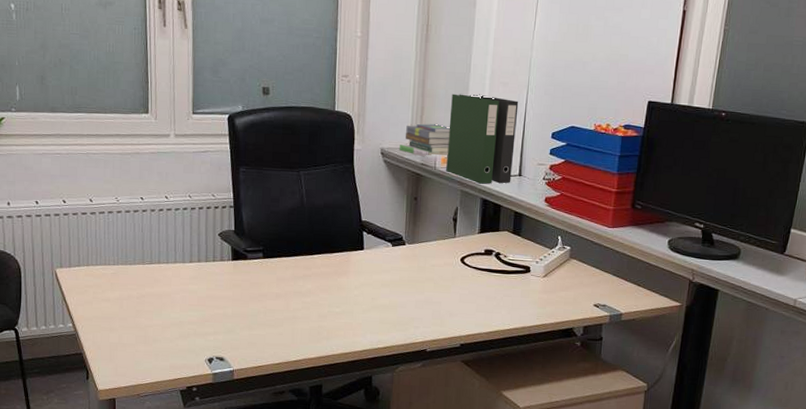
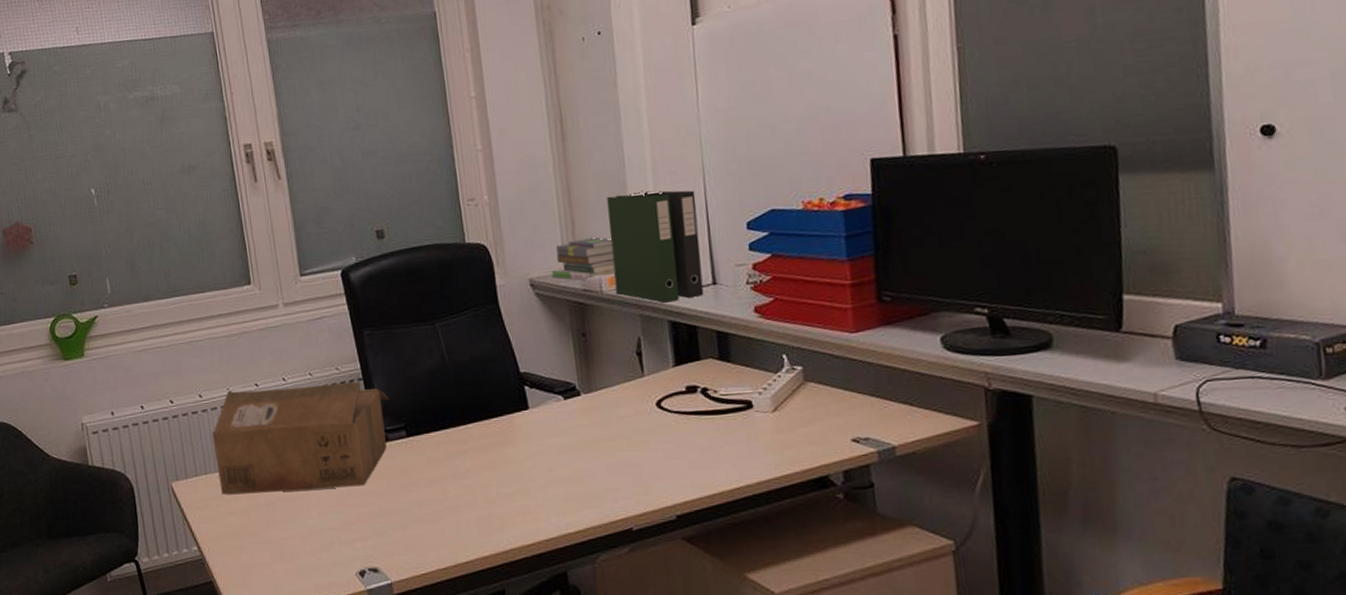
cardboard box: none [97,200,253,292] -> present [212,381,389,495]

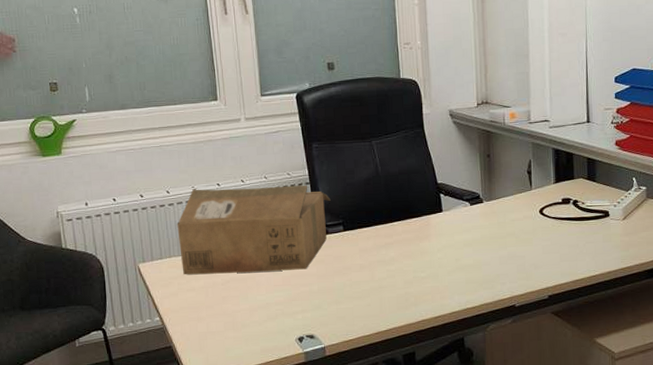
books: present [552,237,616,282] -> none [467,81,516,115]
binder: present [607,190,704,303] -> none [513,48,580,134]

